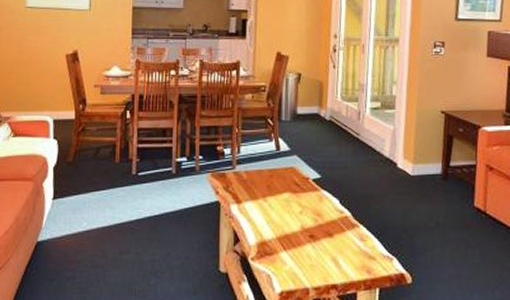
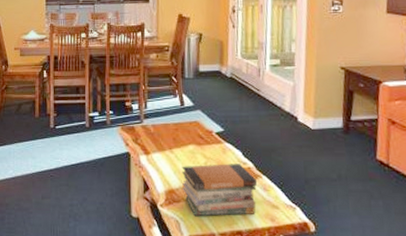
book stack: none [275,212,355,270] -> present [182,164,258,217]

